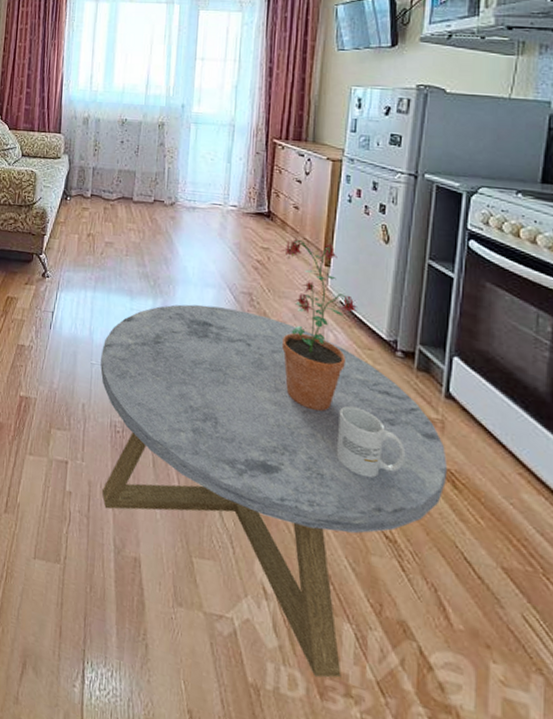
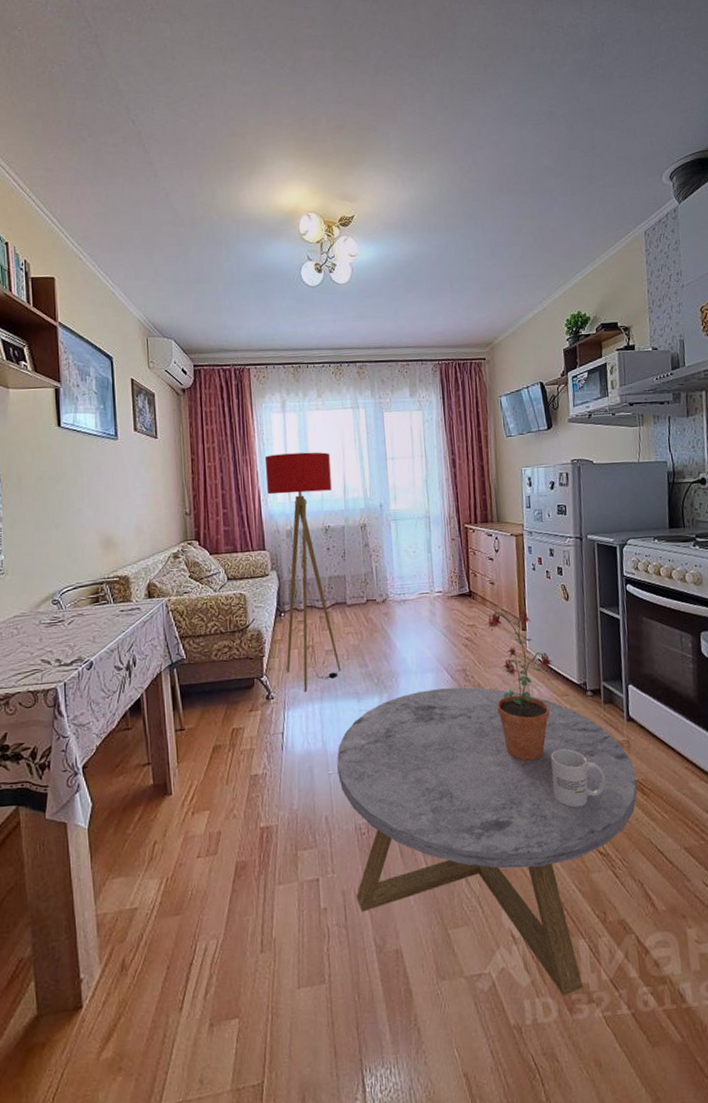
floor lamp: none [64,41,137,278] -> present [264,452,341,691]

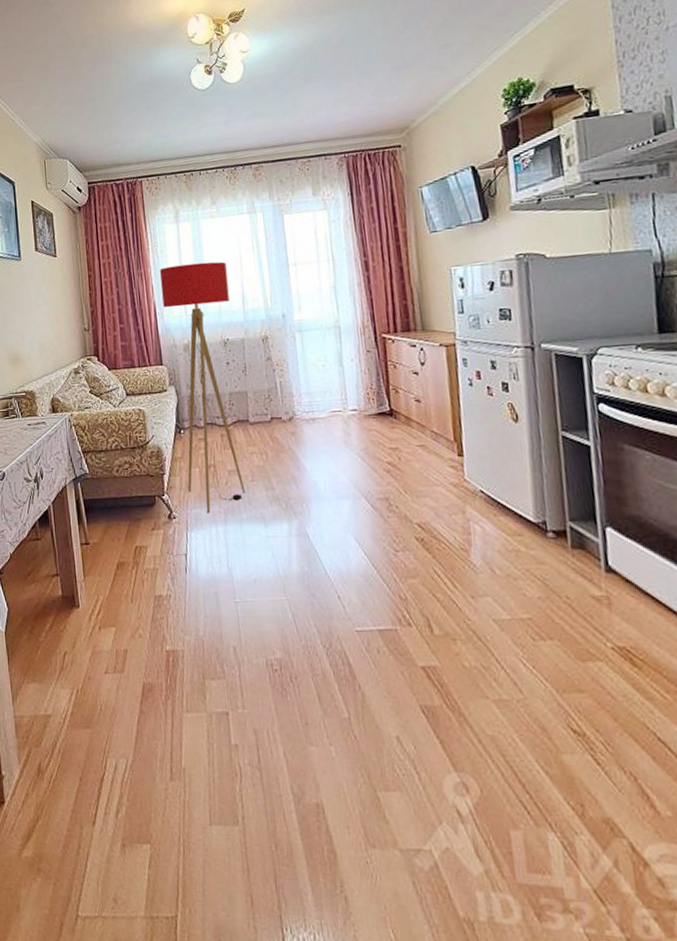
coffee table: present [337,687,637,997] -> none [244,518,624,898]
potted plant: present [484,610,553,762] -> none [409,432,499,611]
mug: present [550,748,606,808] -> none [500,598,578,672]

